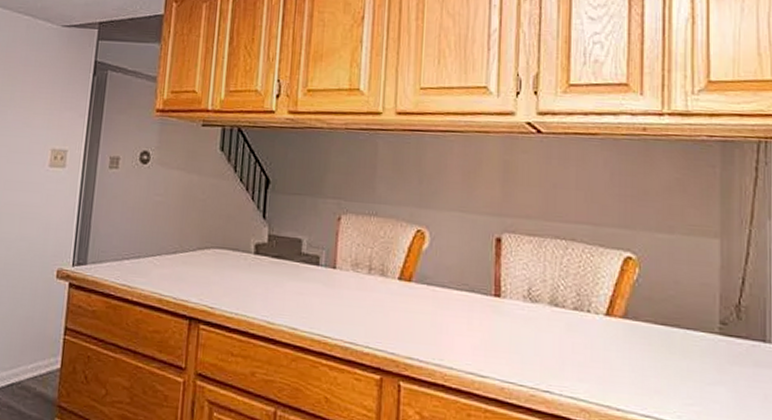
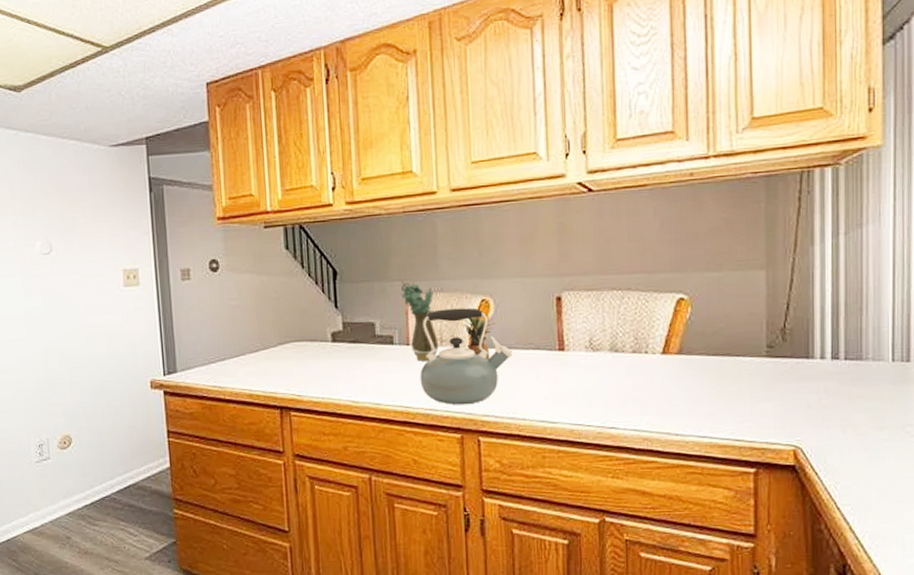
vase: none [333,199,367,289] -> present [400,281,439,361]
kettle: none [342,234,444,343] -> present [420,307,512,404]
fruit: none [396,247,430,296] -> present [464,315,496,360]

